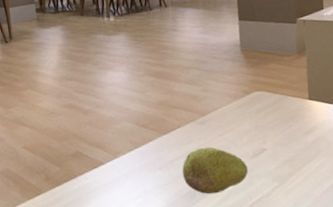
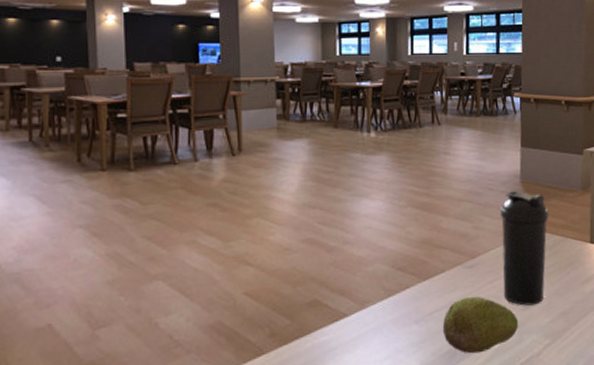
water bottle: none [224,58,270,154] -> present [500,191,549,306]

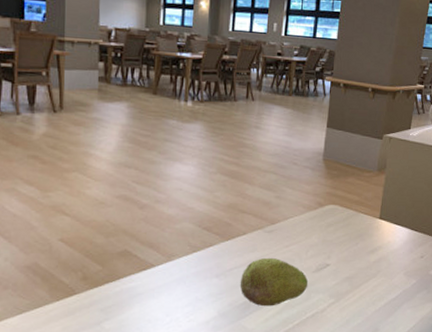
water bottle: present [500,191,549,306] -> none [297,167,346,269]

